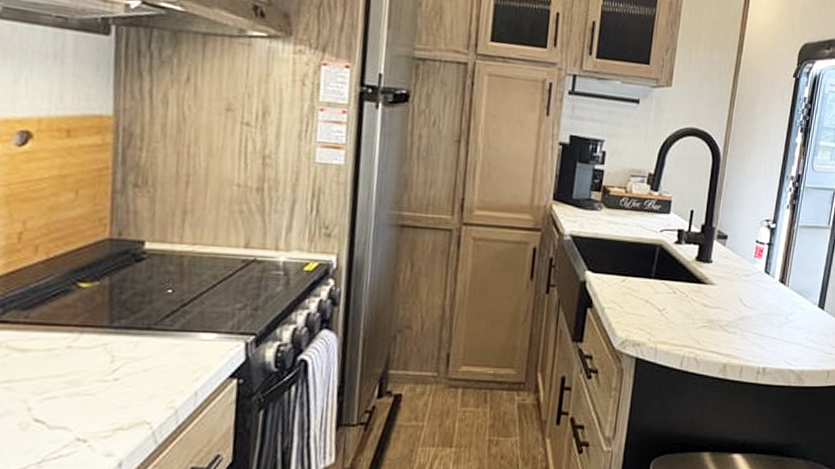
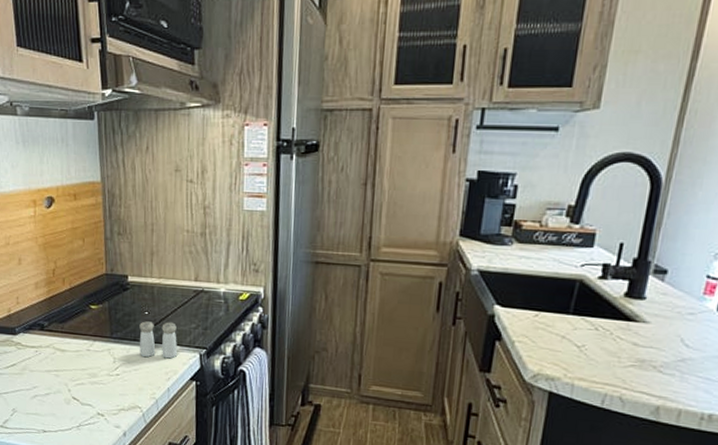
salt and pepper shaker: none [154,302,214,351] -> present [139,321,178,359]

